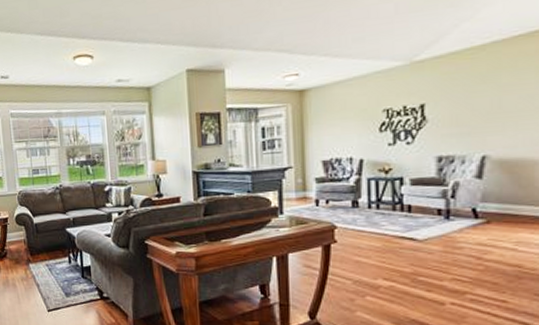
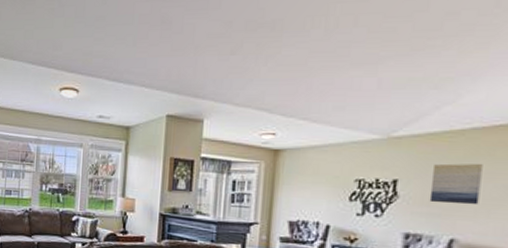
wall art: none [457,76,506,123] -> present [429,163,483,205]

